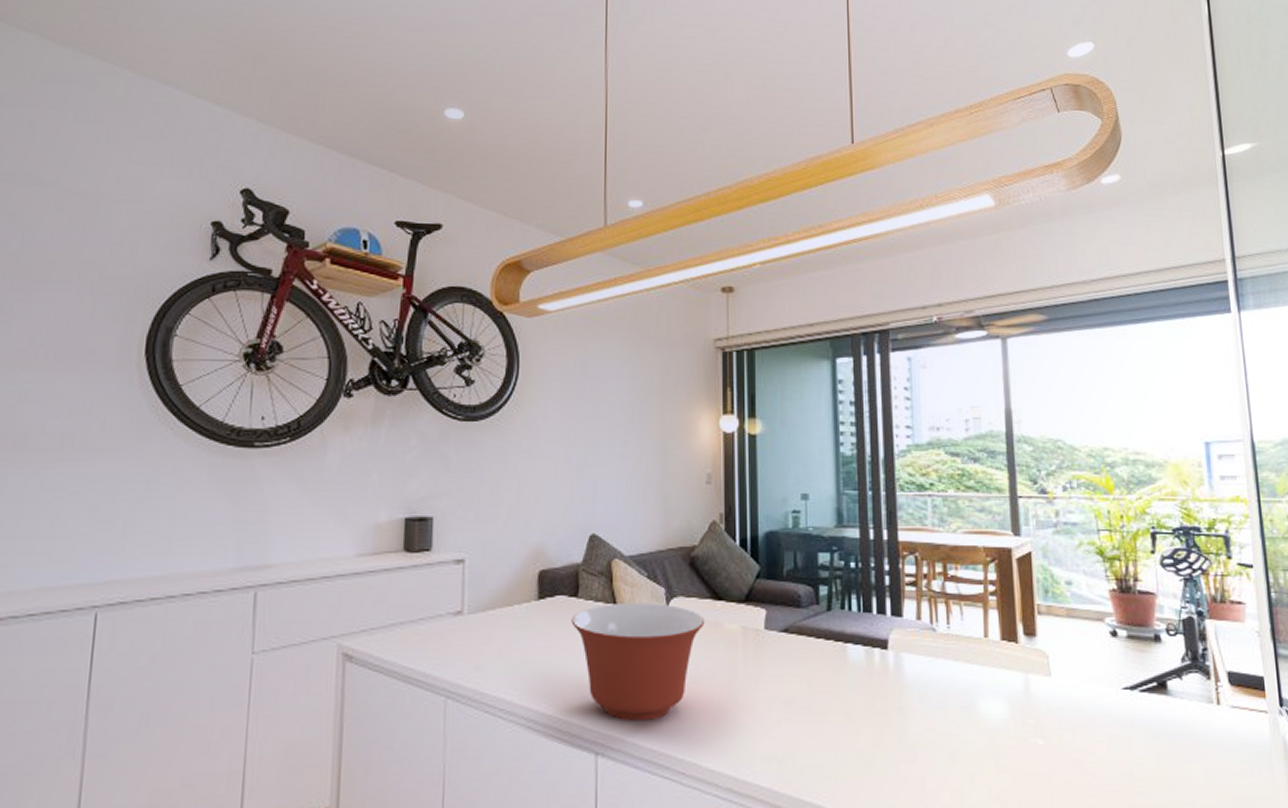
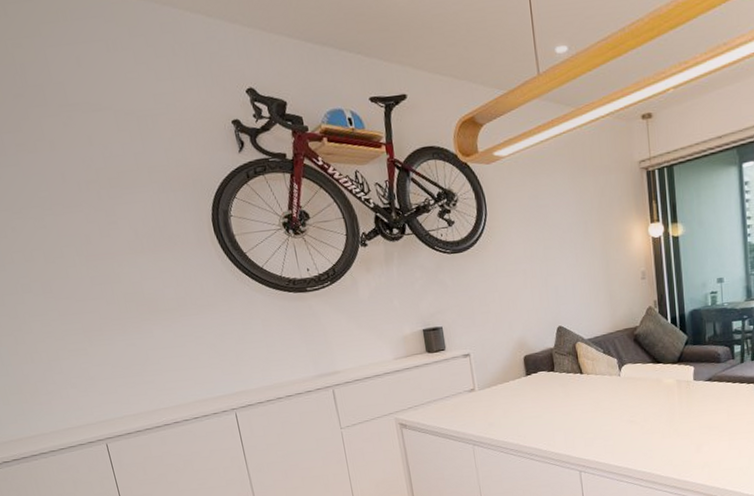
mixing bowl: present [571,603,705,720] -> none [551,370,649,449]

